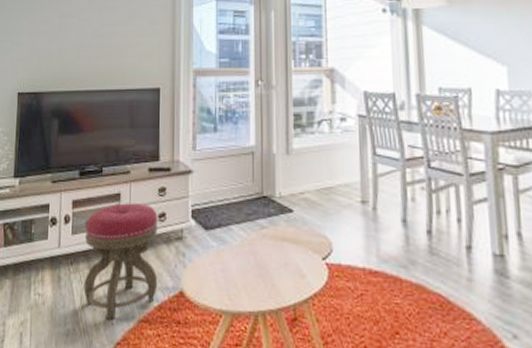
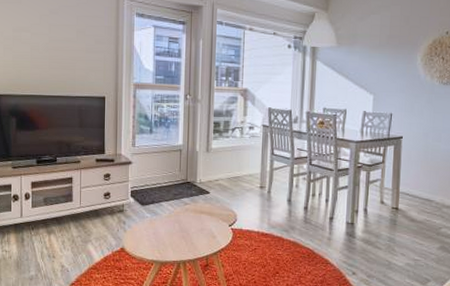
stool: present [83,203,158,320] -> none [43,185,104,268]

